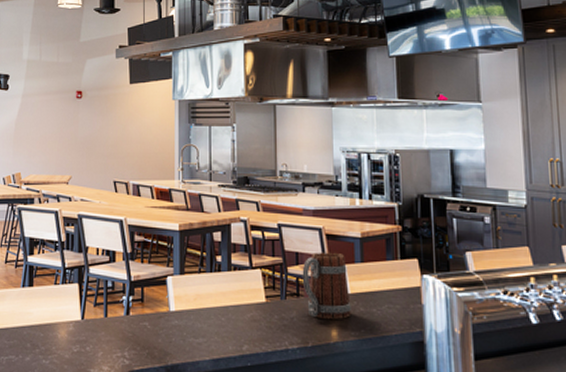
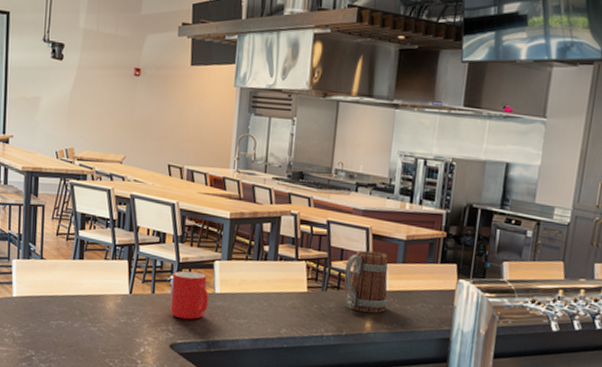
cup: none [125,290,163,344] -> present [170,271,209,320]

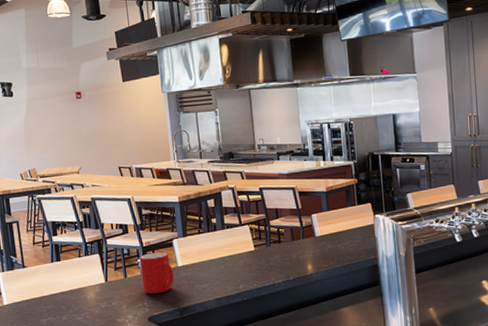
beer mug: present [344,250,389,314] -> none [281,205,322,258]

